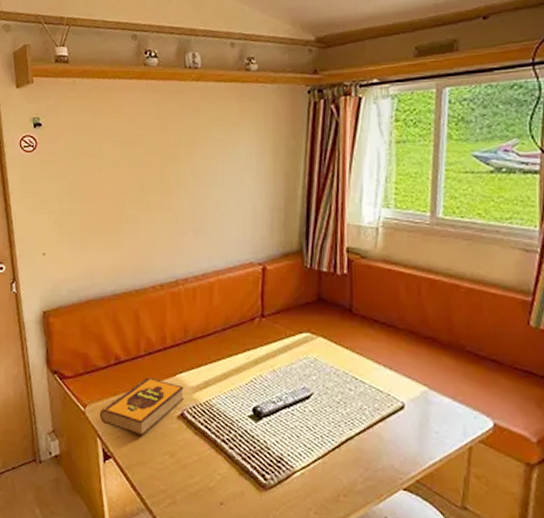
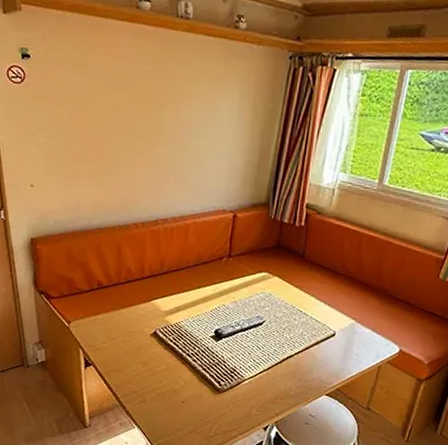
hardback book: present [99,377,184,436] -> none [82,301,158,349]

